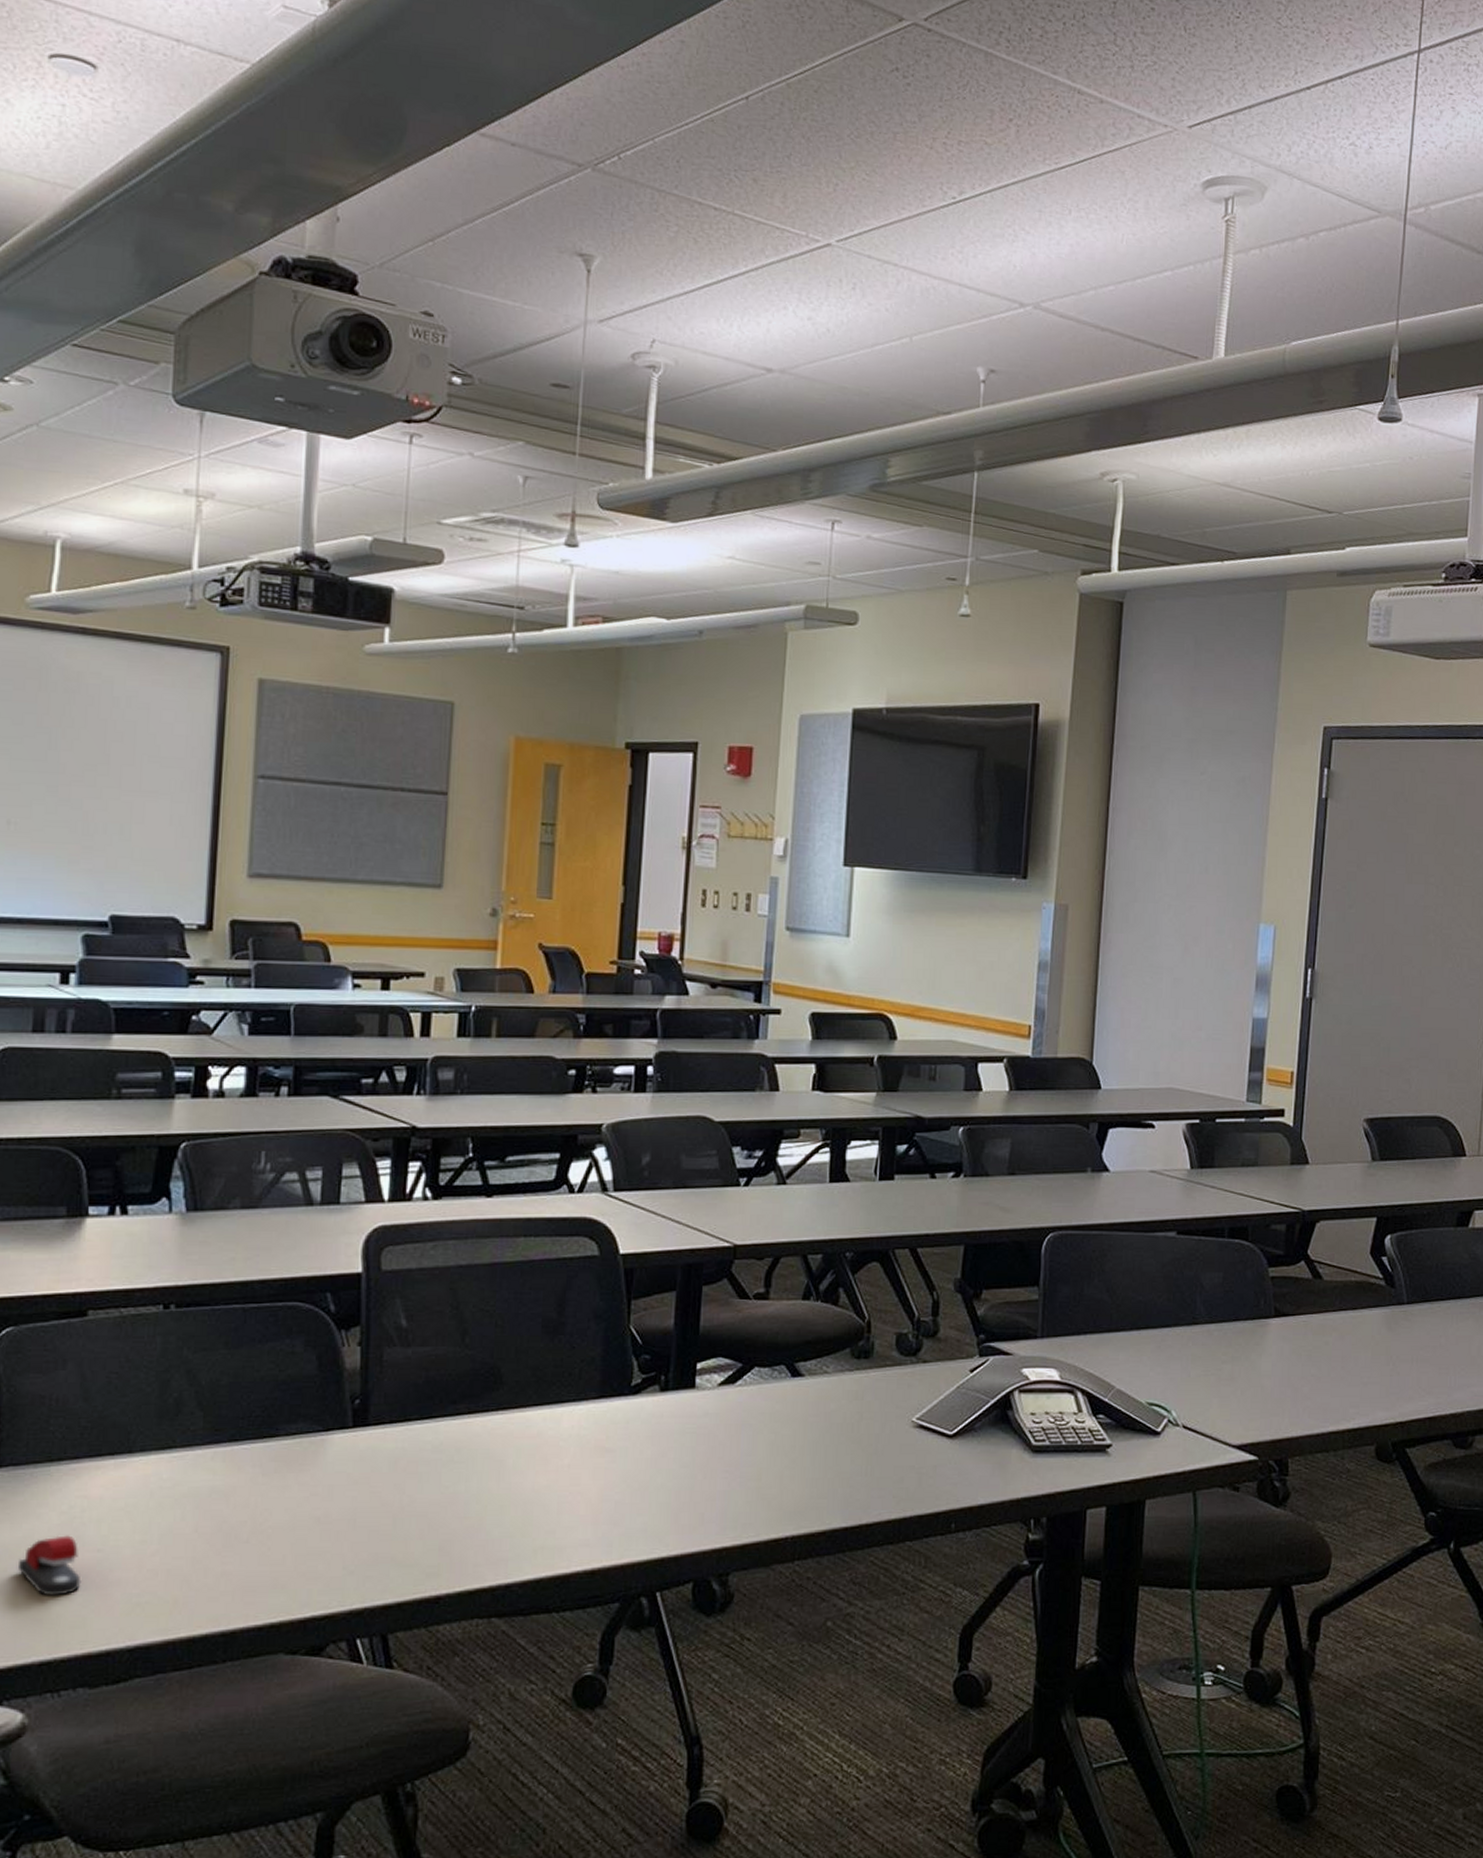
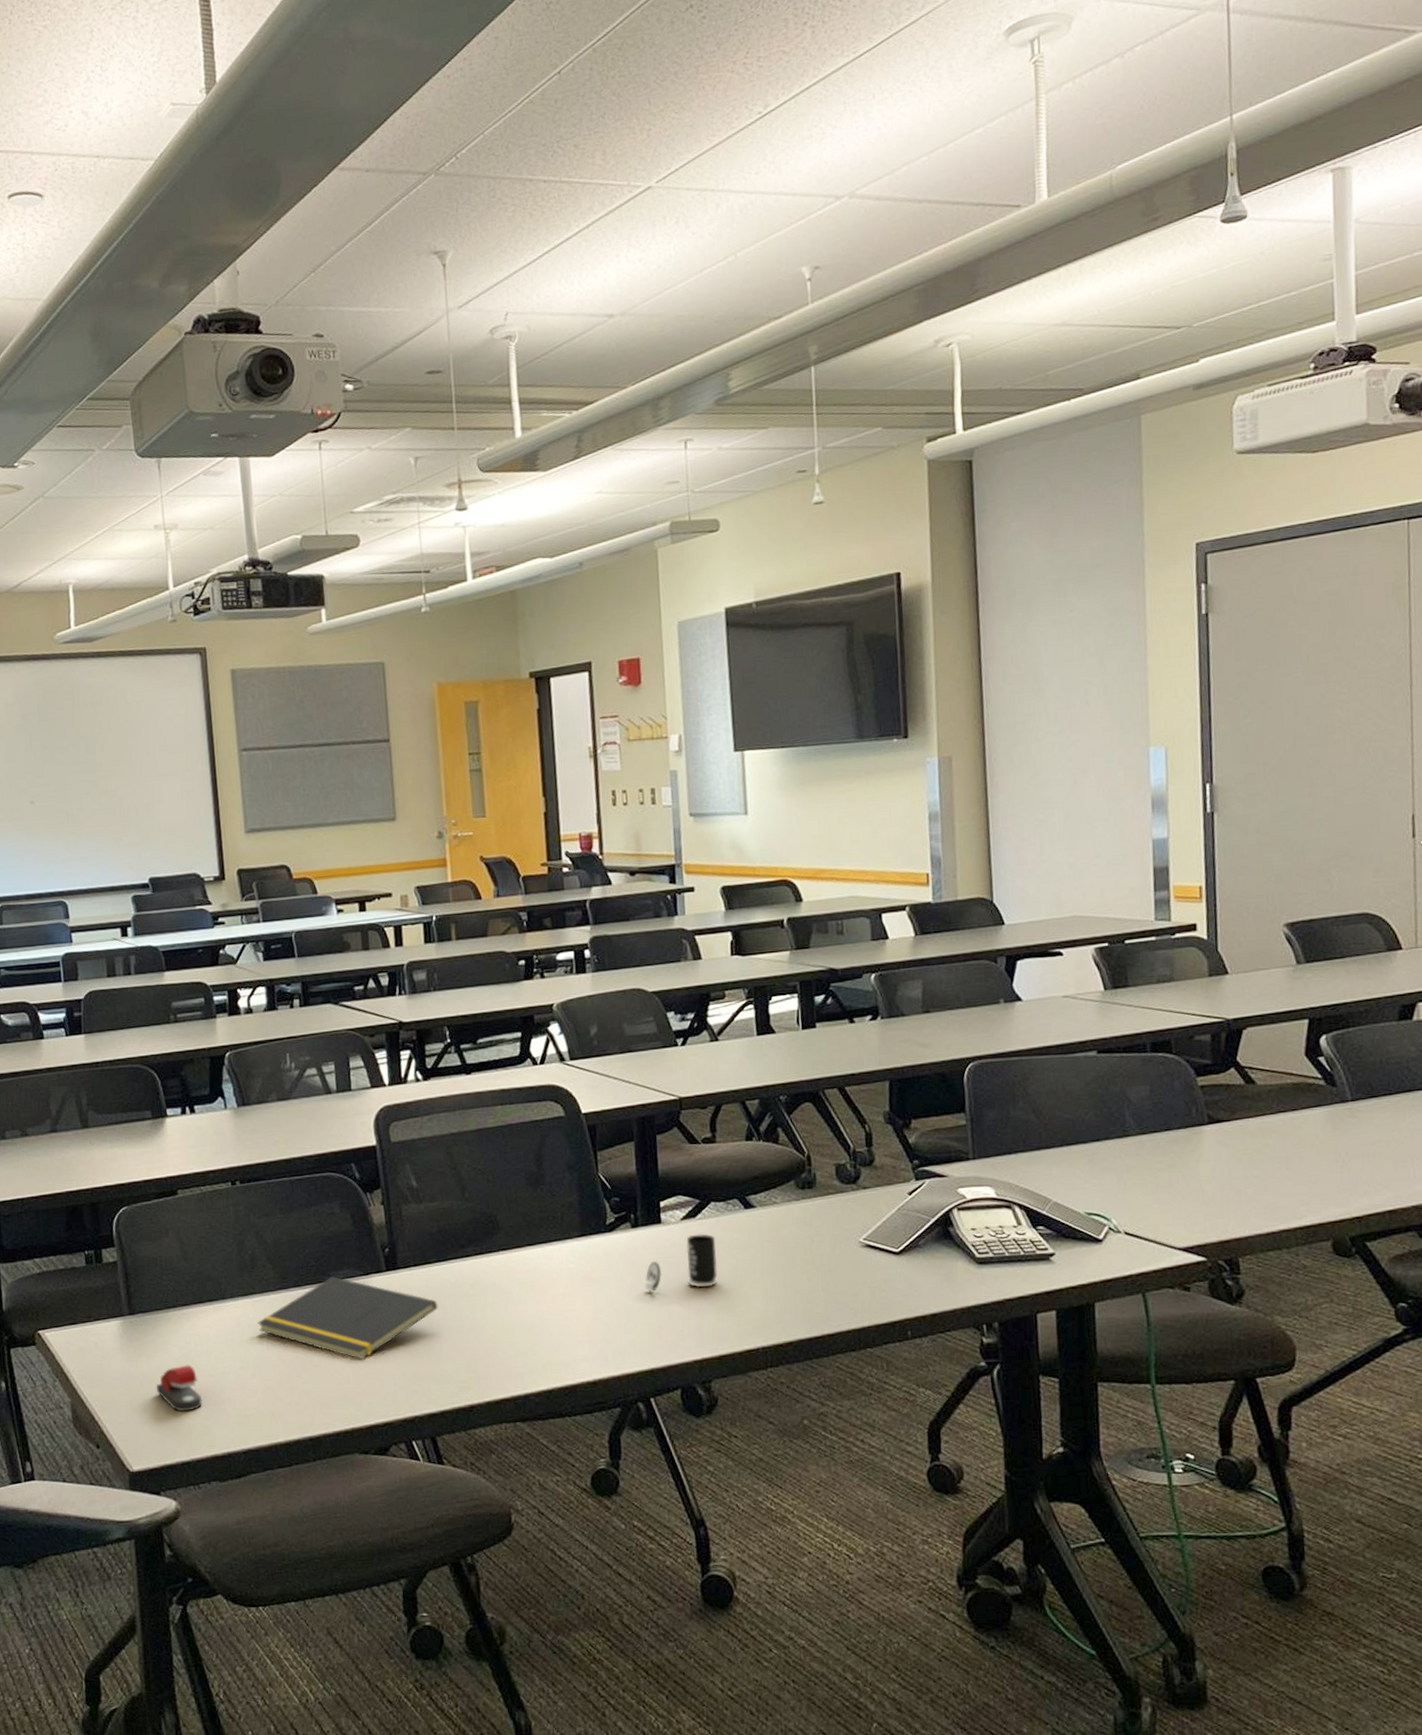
notepad: none [172,1430,414,1535] -> present [257,1276,439,1359]
mug: none [666,1403,755,1467] -> present [644,1234,718,1292]

